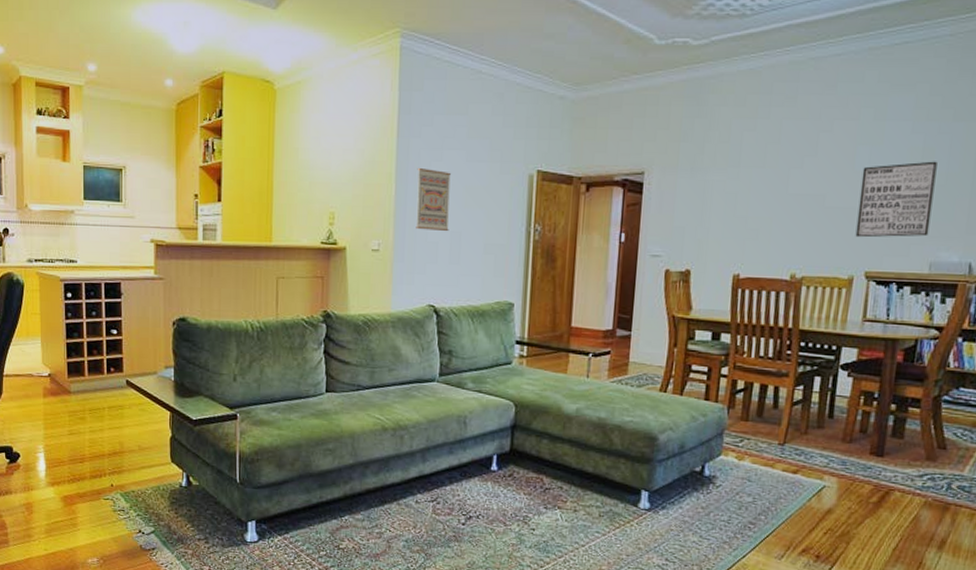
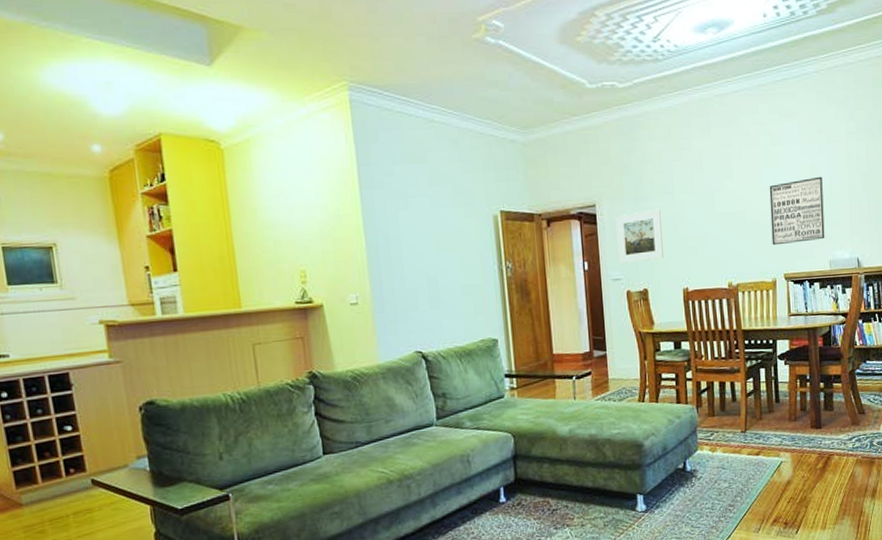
wall art: present [416,168,451,232] -> none [384,218,425,279]
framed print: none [662,182,720,240] -> present [616,208,663,264]

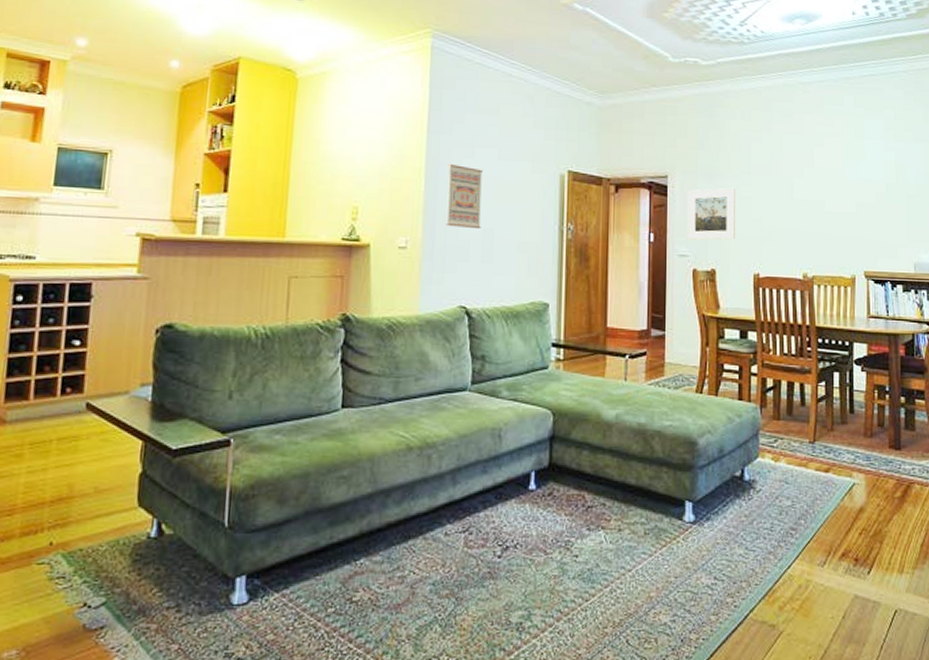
wall art: none [384,218,425,279] -> present [446,164,482,230]
wall art: present [769,176,825,246] -> none [851,174,910,241]

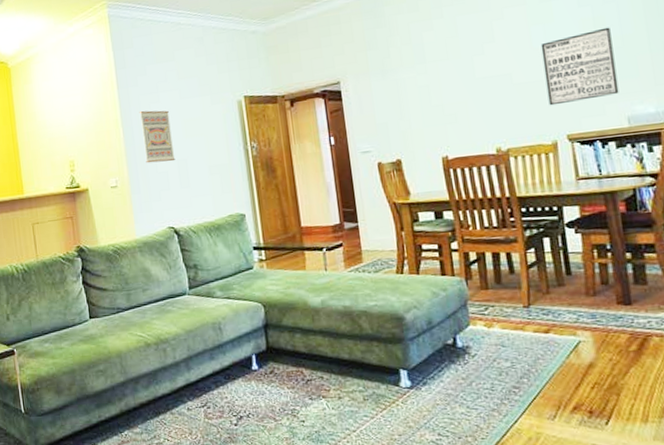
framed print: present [687,187,735,240] -> none [362,79,417,136]
wall art: none [851,174,910,241] -> present [540,27,619,106]

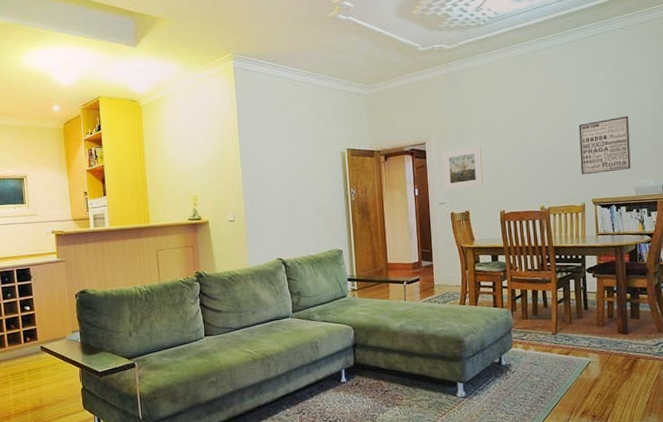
wall art: present [139,110,176,164] -> none [257,155,287,202]
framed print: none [362,79,417,136] -> present [443,145,483,190]

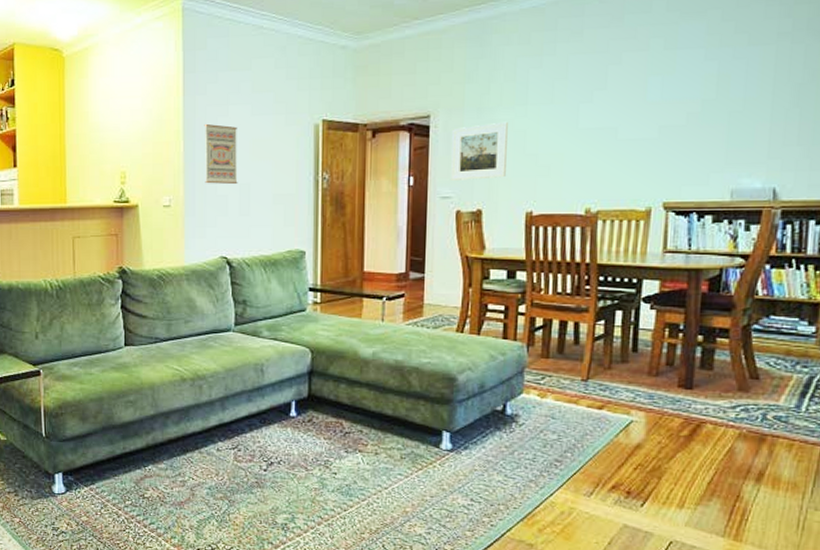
wall art: none [257,155,287,202] -> present [204,124,238,185]
wall art: present [578,116,631,175] -> none [651,87,734,169]

